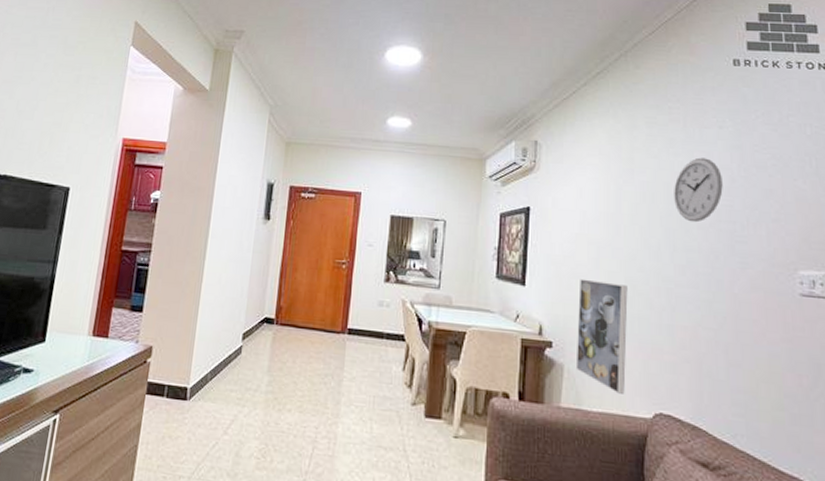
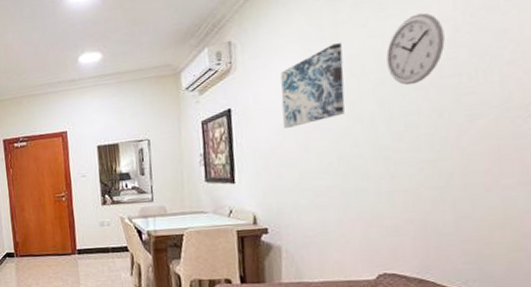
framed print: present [575,278,628,394] -> none [290,163,346,263]
wall art: none [578,167,636,240] -> present [280,43,345,128]

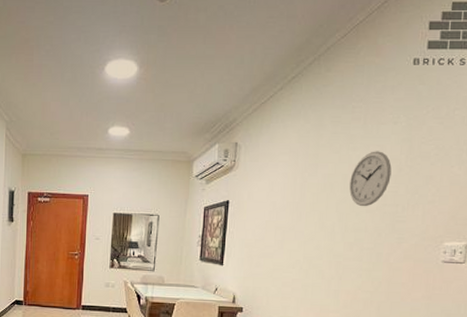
wall art: present [280,43,345,128] -> none [268,162,320,225]

